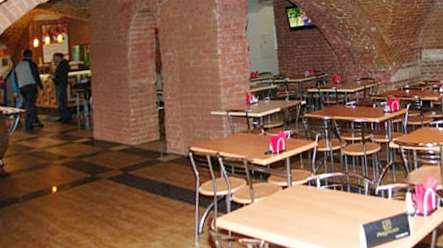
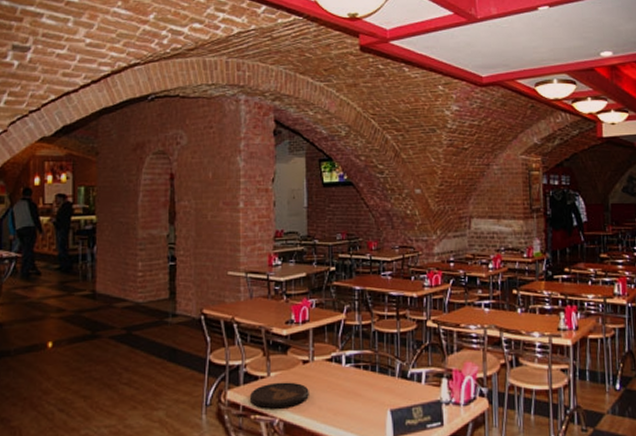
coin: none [237,206,290,232] -> present [250,382,309,409]

